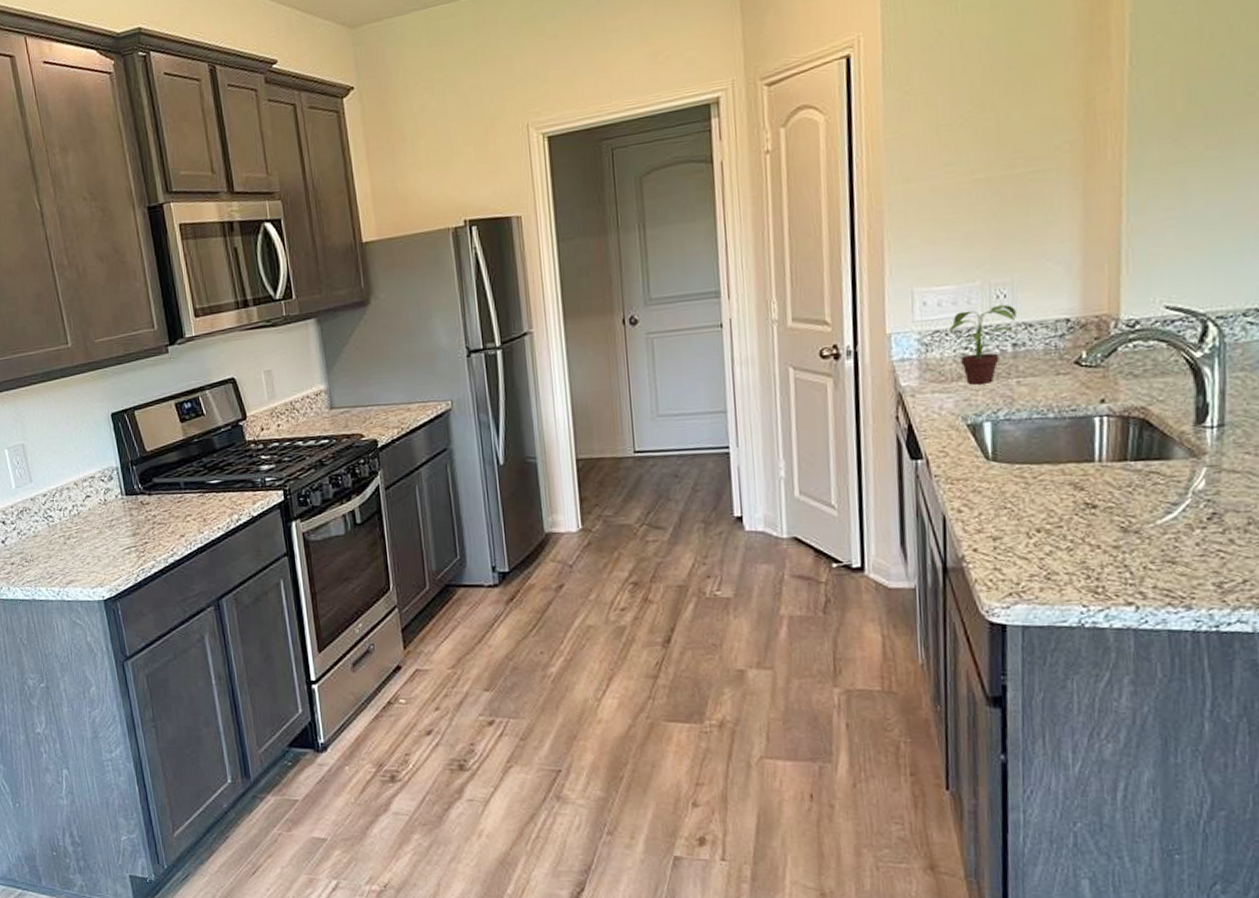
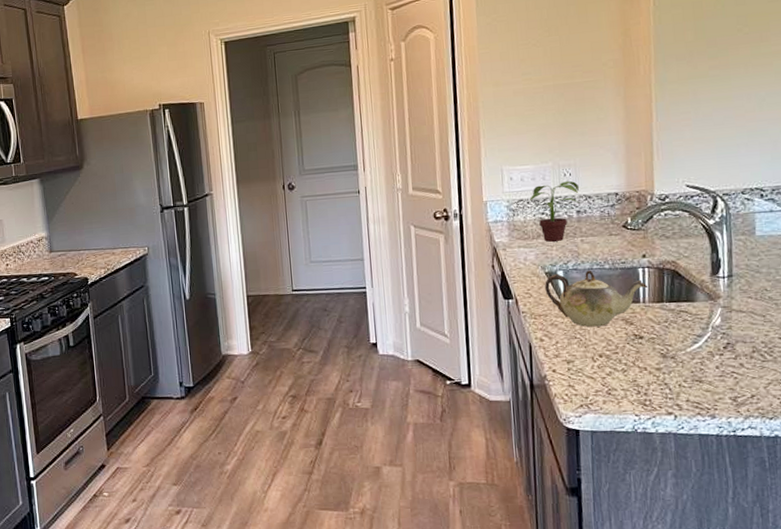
teapot: none [966,420,1107,494] -> present [545,270,648,327]

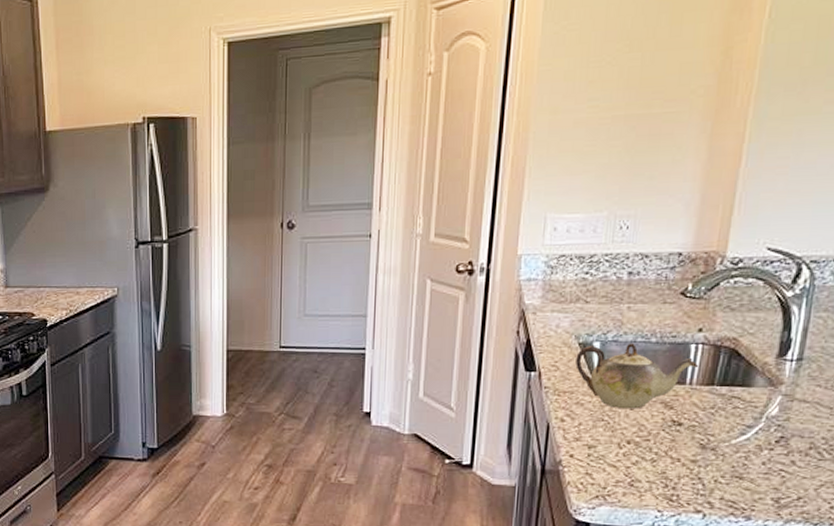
potted plant: present [530,181,581,242] -> none [574,235,635,307]

